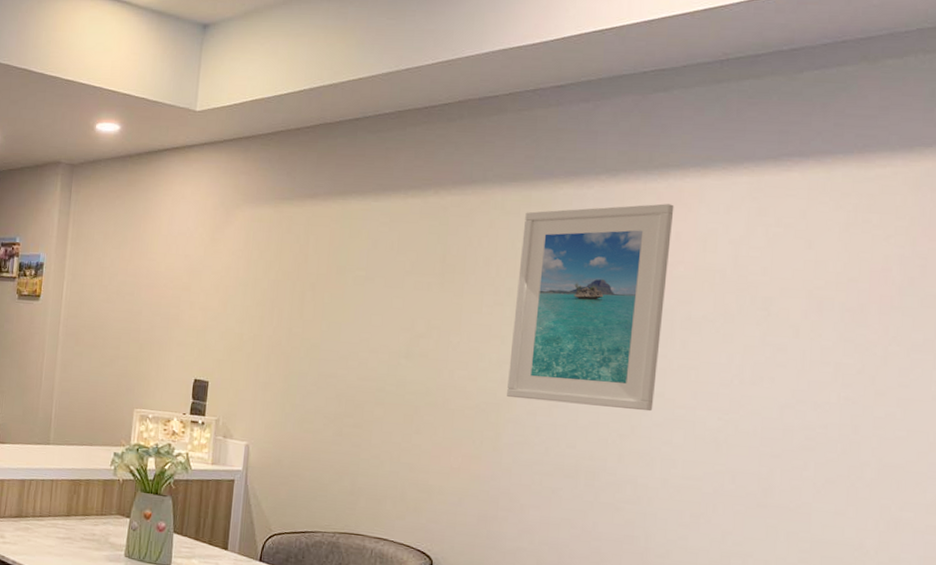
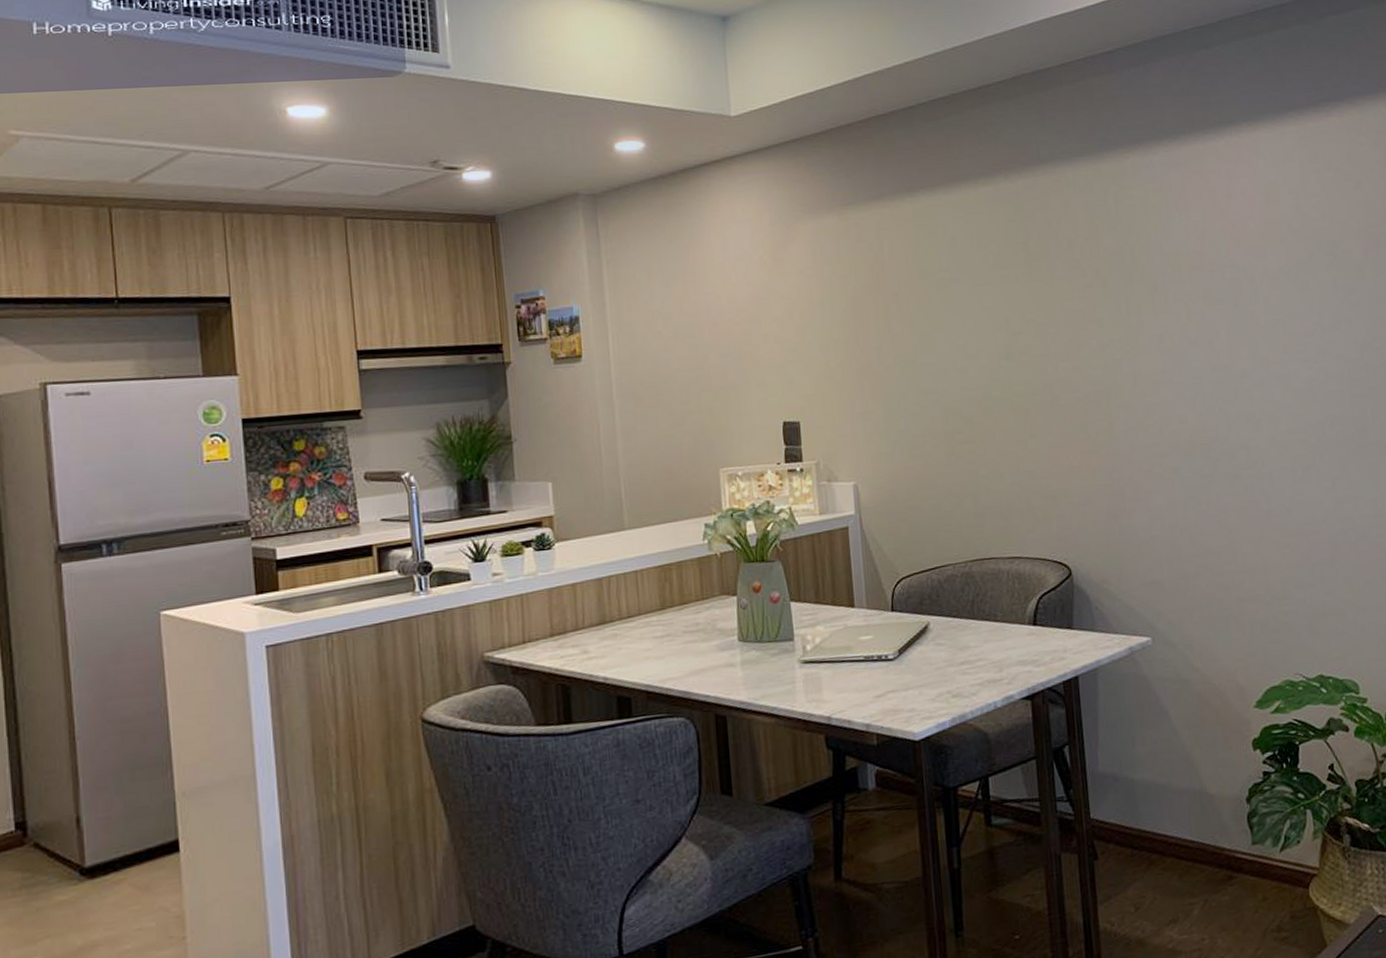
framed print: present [507,203,674,412] -> none [1098,161,1251,383]

